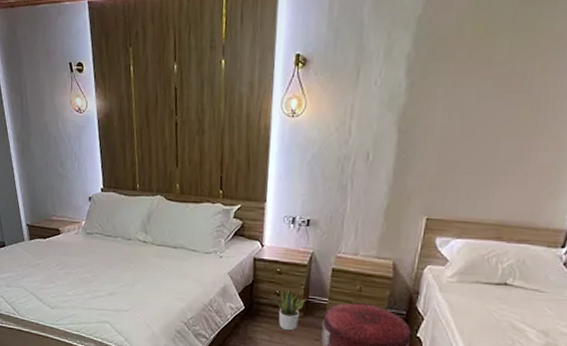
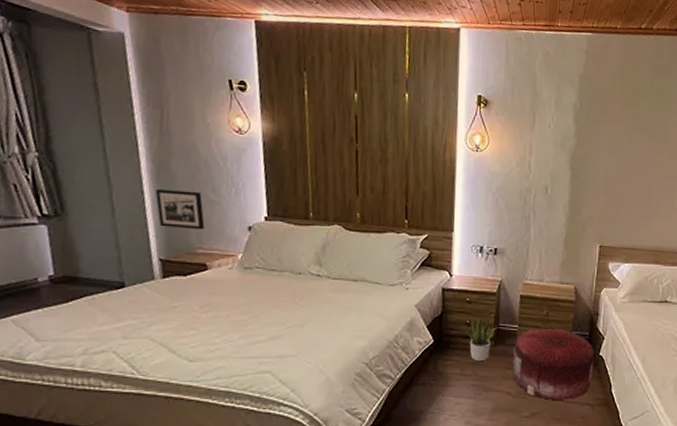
picture frame: none [21,166,57,200] -> present [155,189,205,230]

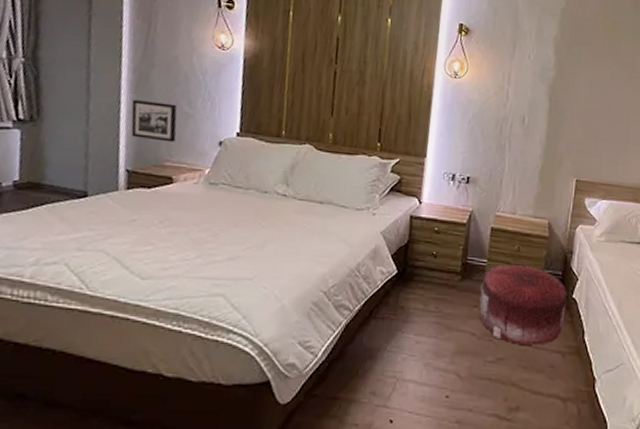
potted plant: present [464,317,498,362] -> none [430,248,466,298]

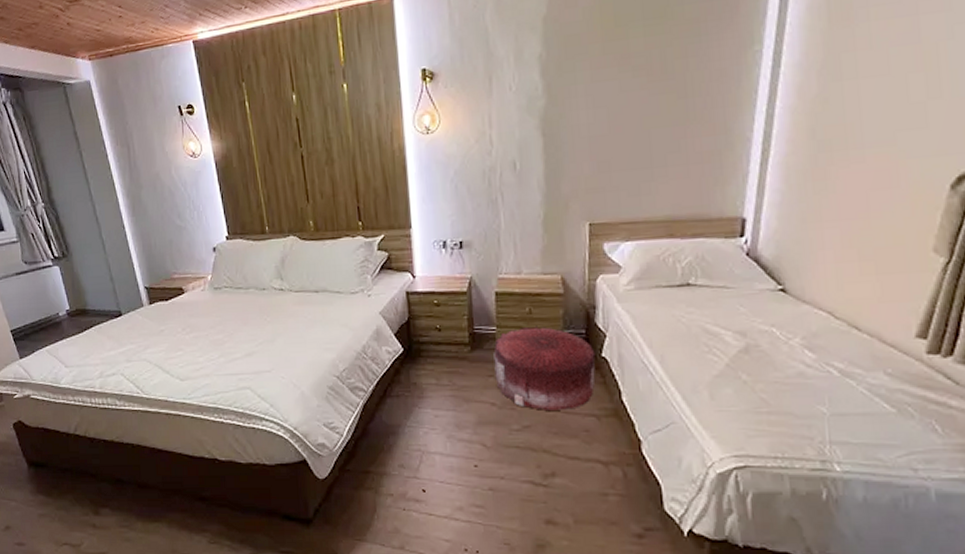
picture frame: present [131,100,177,143] -> none [133,219,177,257]

